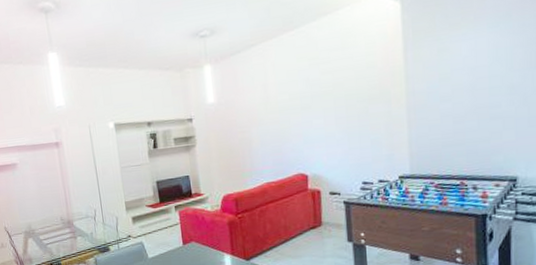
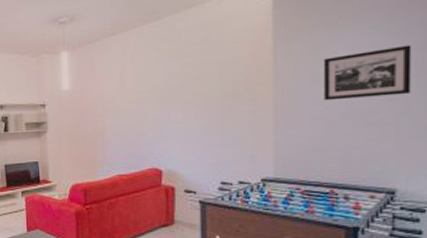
picture frame: none [450,41,527,99] -> present [324,45,412,101]

